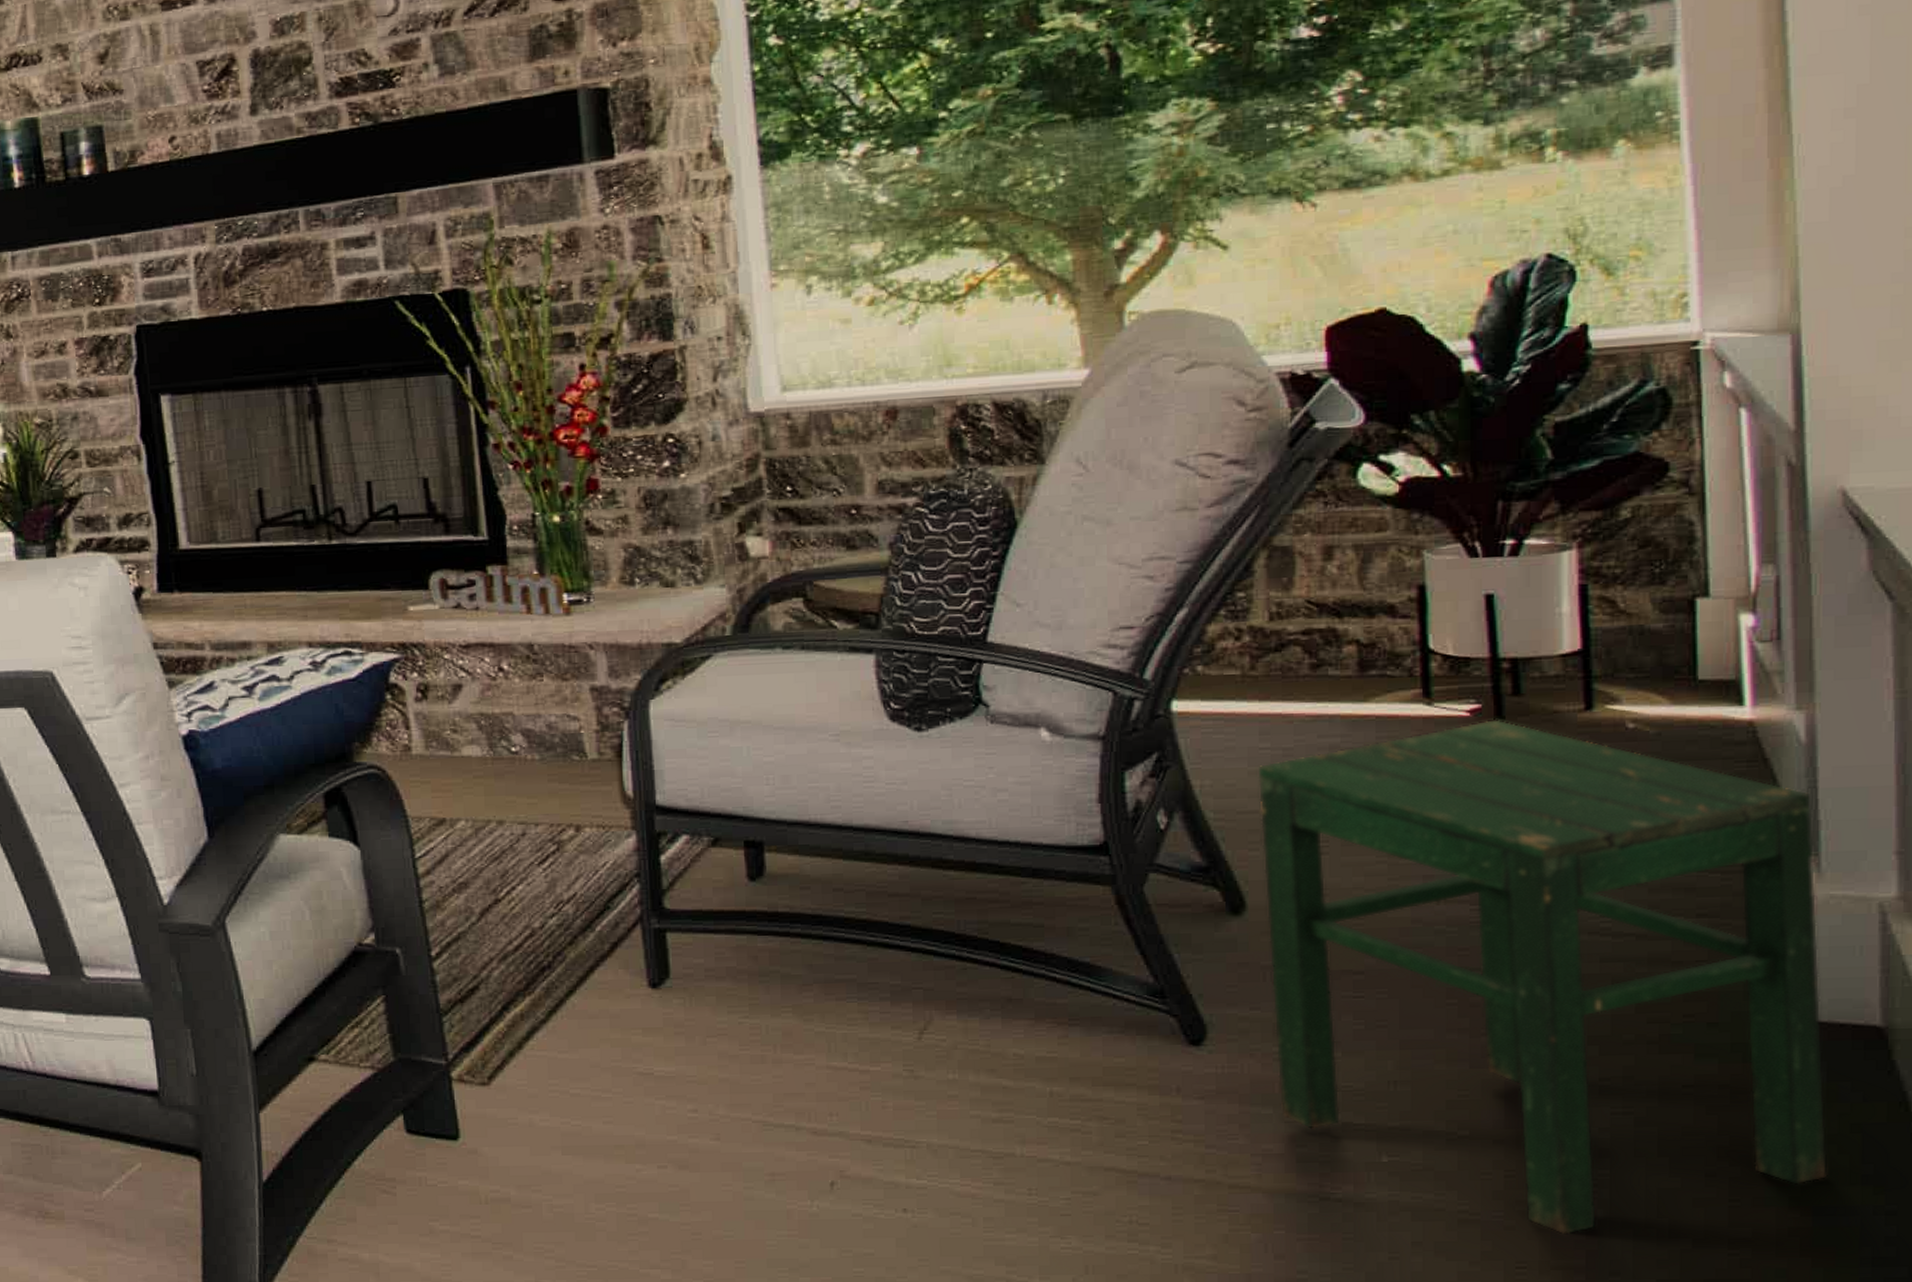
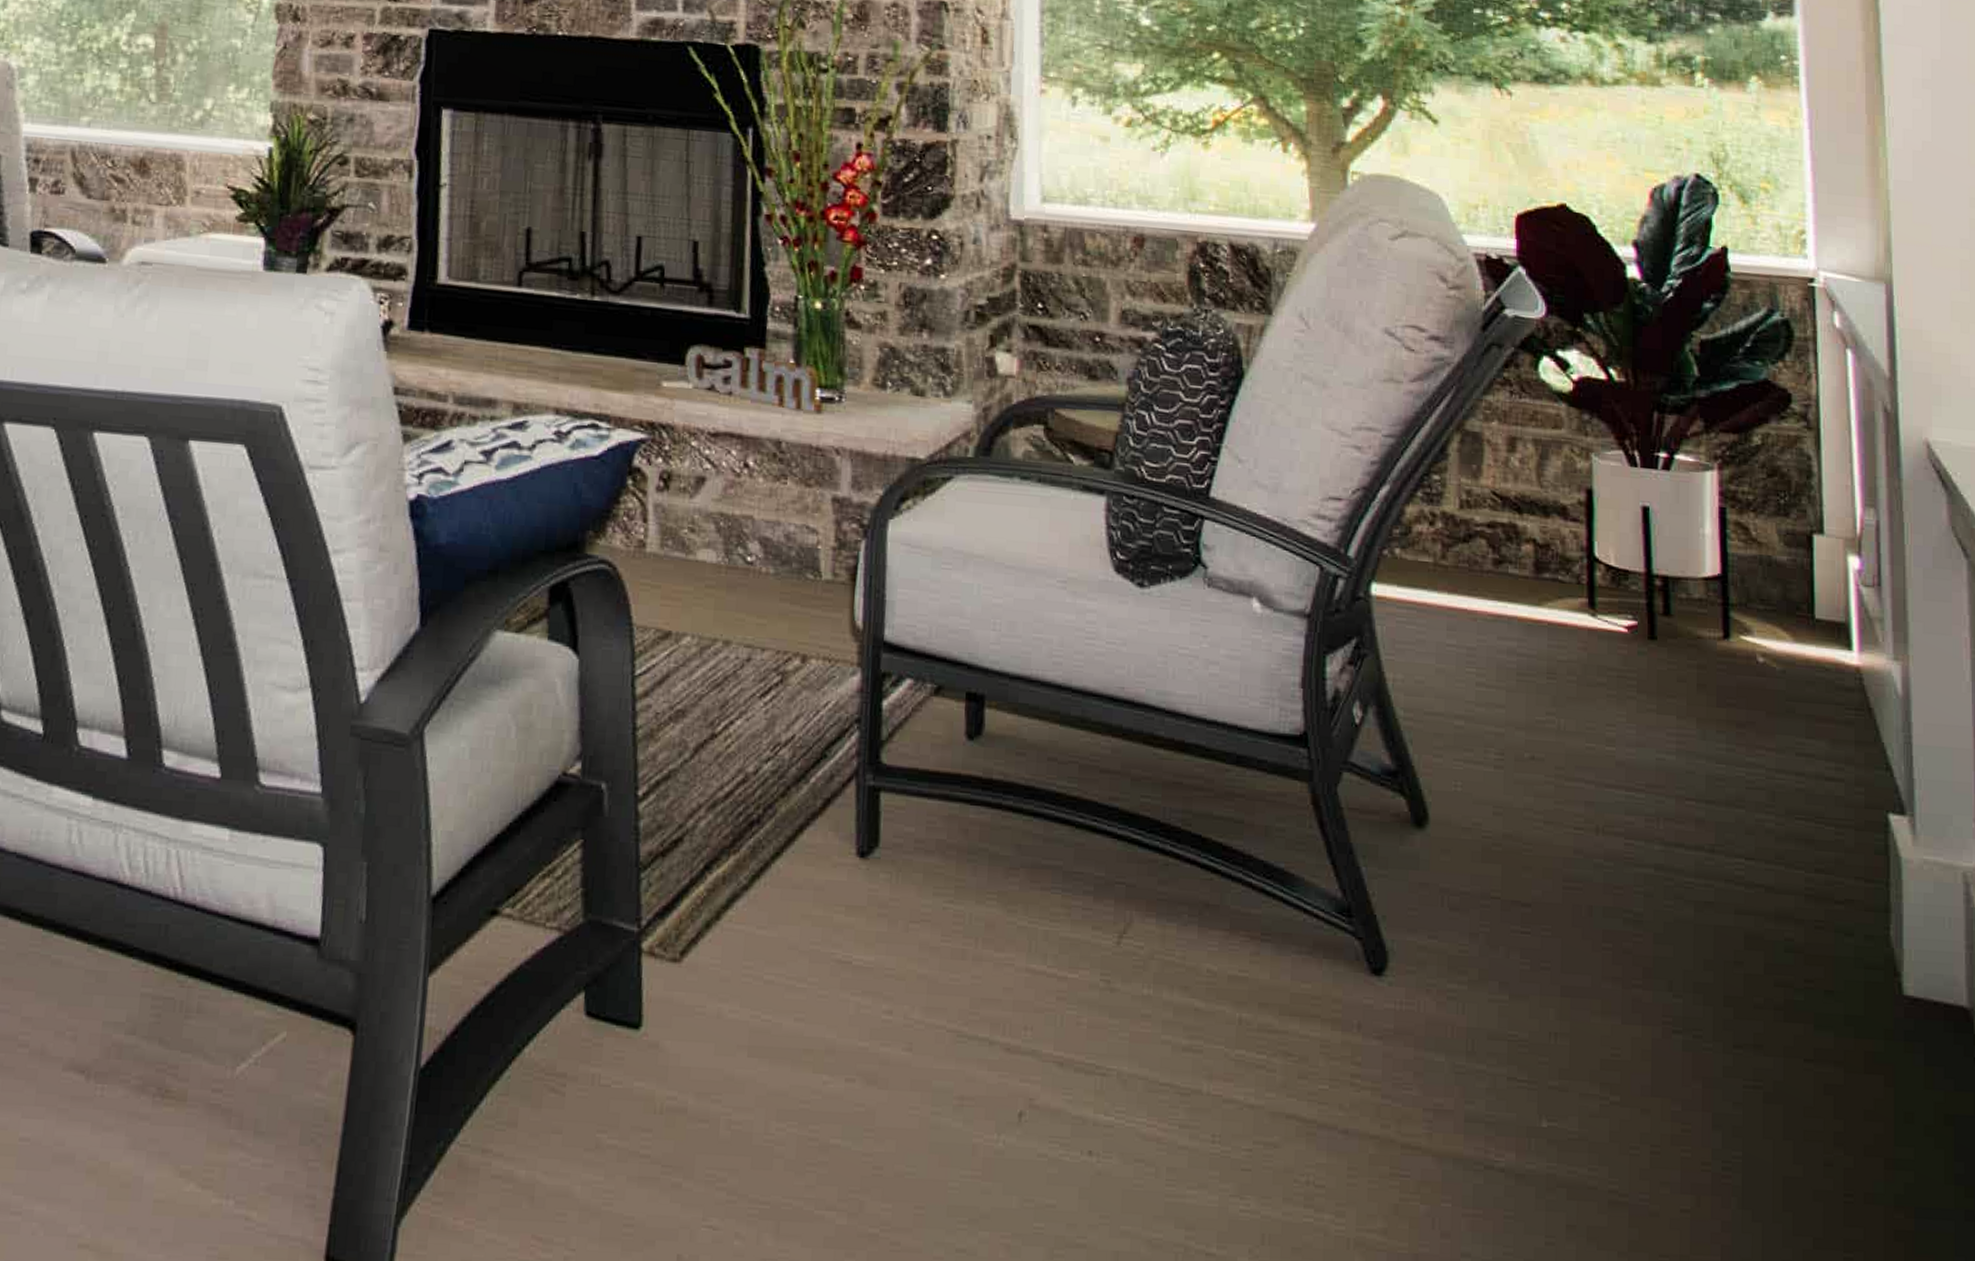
stool: present [1258,718,1828,1235] -> none [1443,638,1927,1226]

